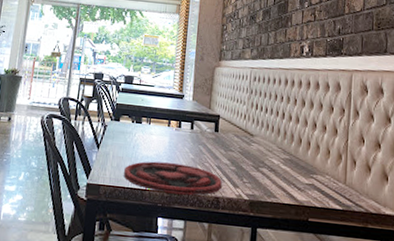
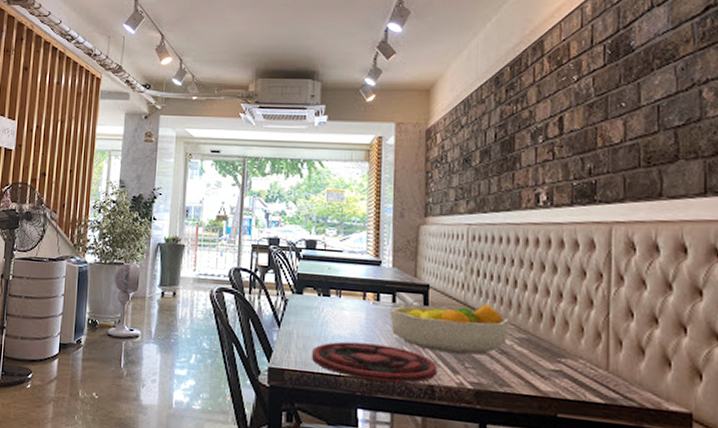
fruit bowl: none [188,131,278,172] -> present [389,304,509,355]

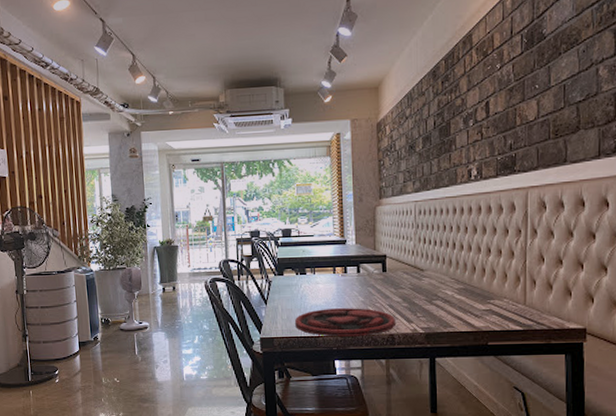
fruit bowl: present [389,304,509,355] -> none [355,265,450,308]

